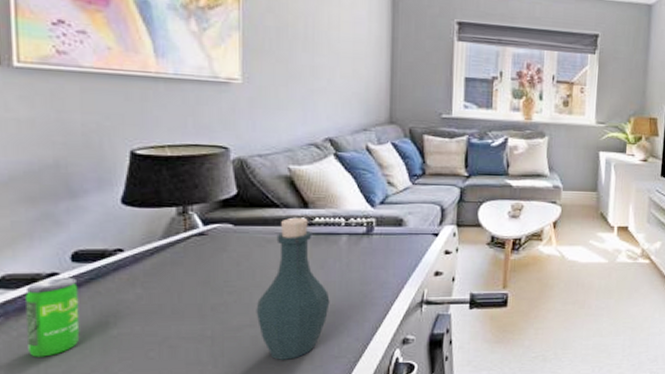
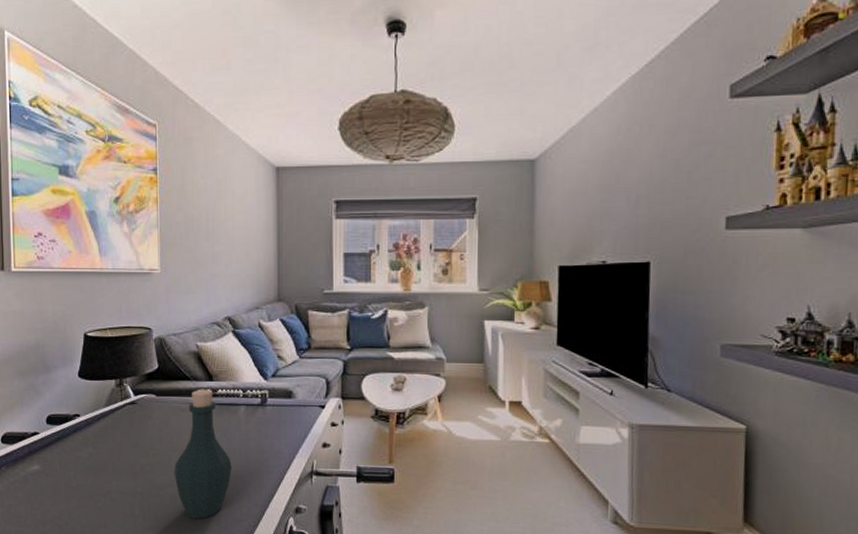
beverage can: present [25,278,80,357] -> none [18,437,52,500]

